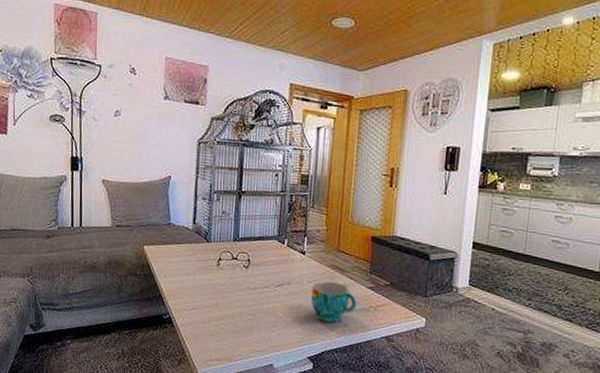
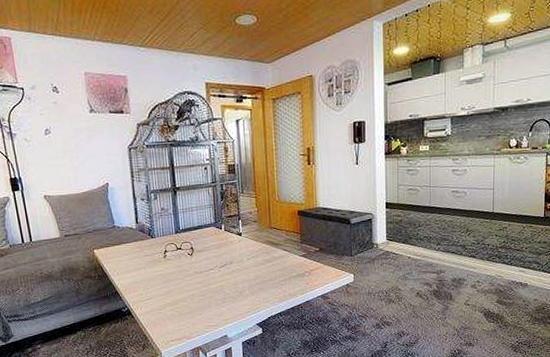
cup: present [311,281,357,323] -> none [252,255,293,291]

